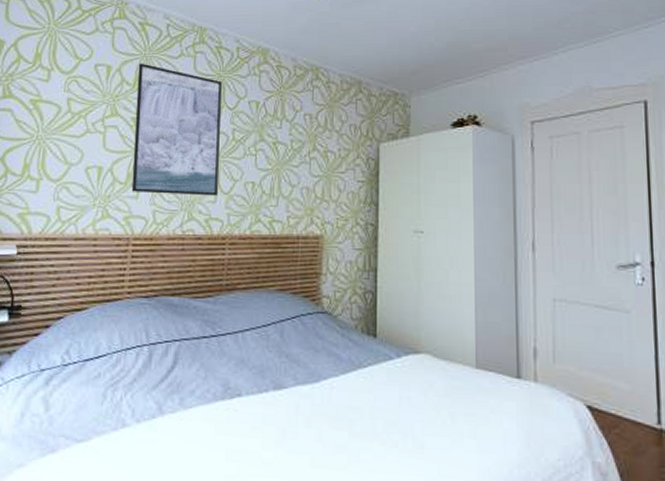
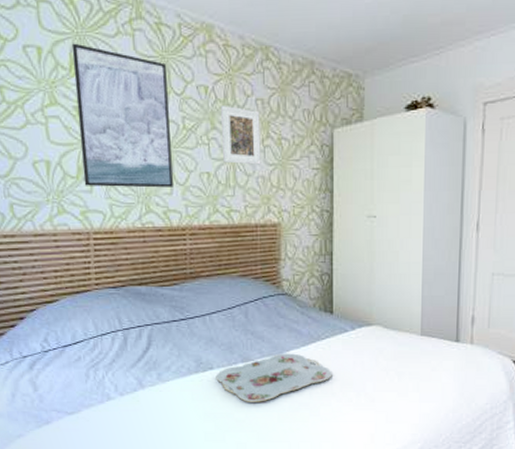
serving tray: none [243,381,375,441] -> present [216,353,332,402]
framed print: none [268,119,307,176] -> present [220,104,261,165]

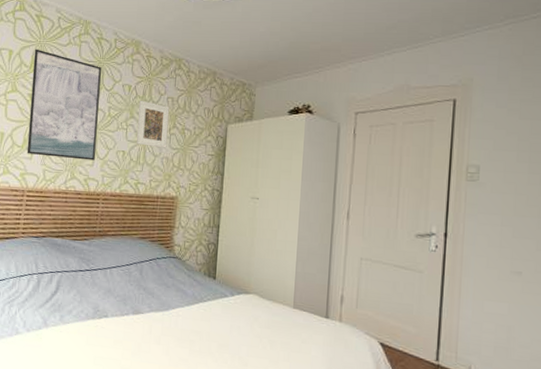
serving tray: present [216,353,332,402] -> none [109,310,211,353]

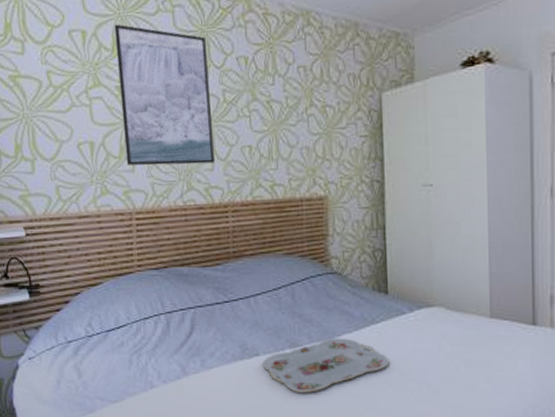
serving tray: none [109,310,211,353] -> present [262,338,390,393]
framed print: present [136,100,170,148] -> none [260,74,305,136]

